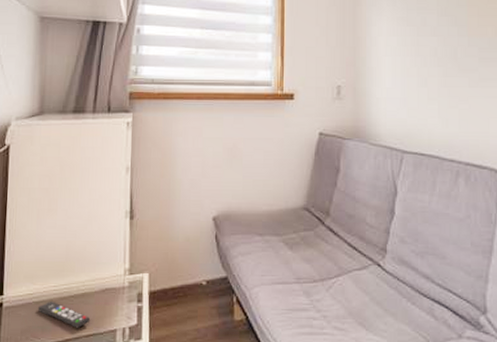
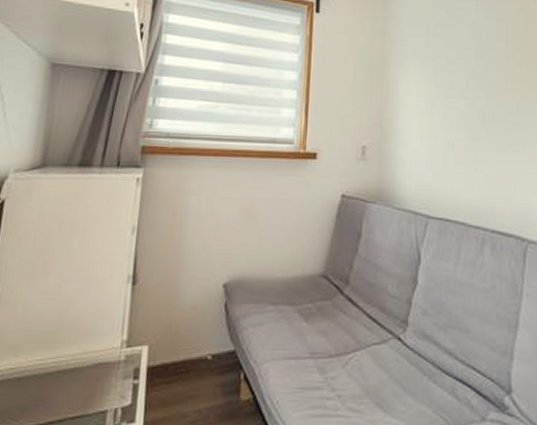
remote control: present [37,302,90,328] -> none [18,378,78,408]

